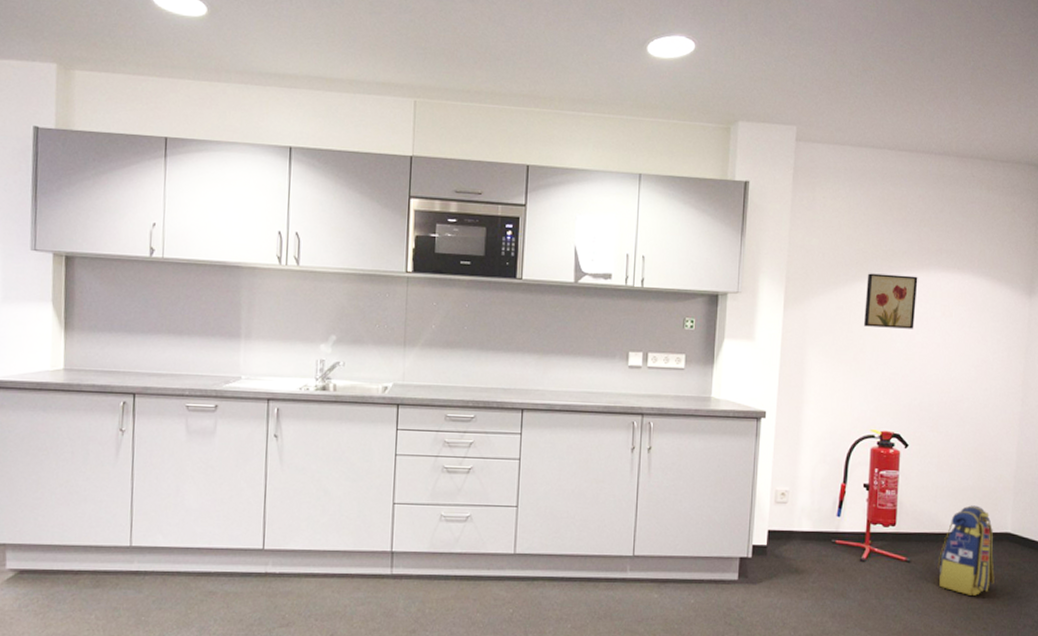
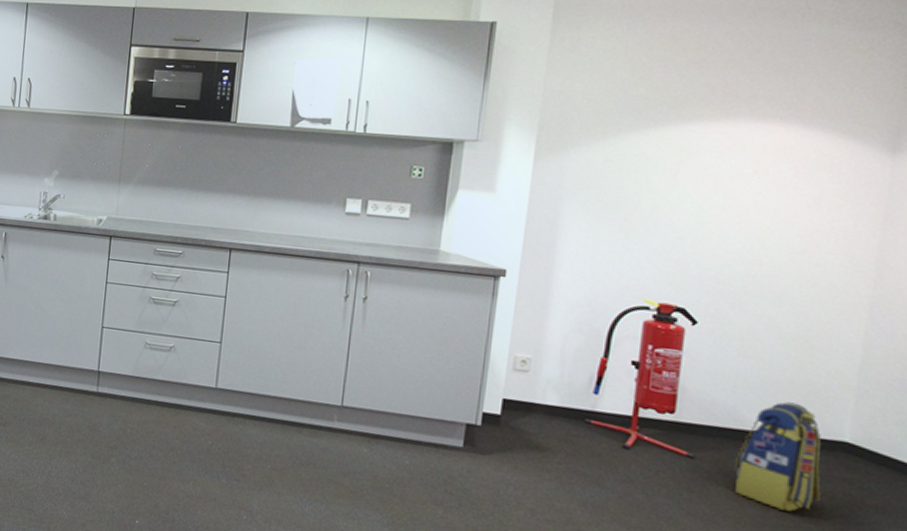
wall art: present [864,273,918,329] -> none [641,122,720,188]

